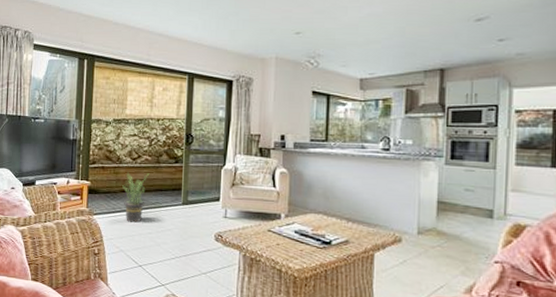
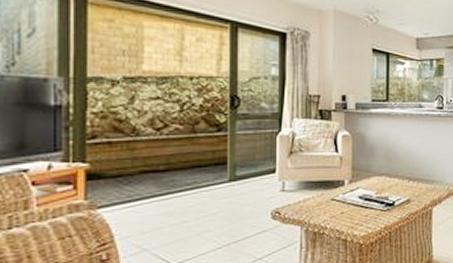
potted plant: present [122,172,150,223] -> none [142,146,182,211]

